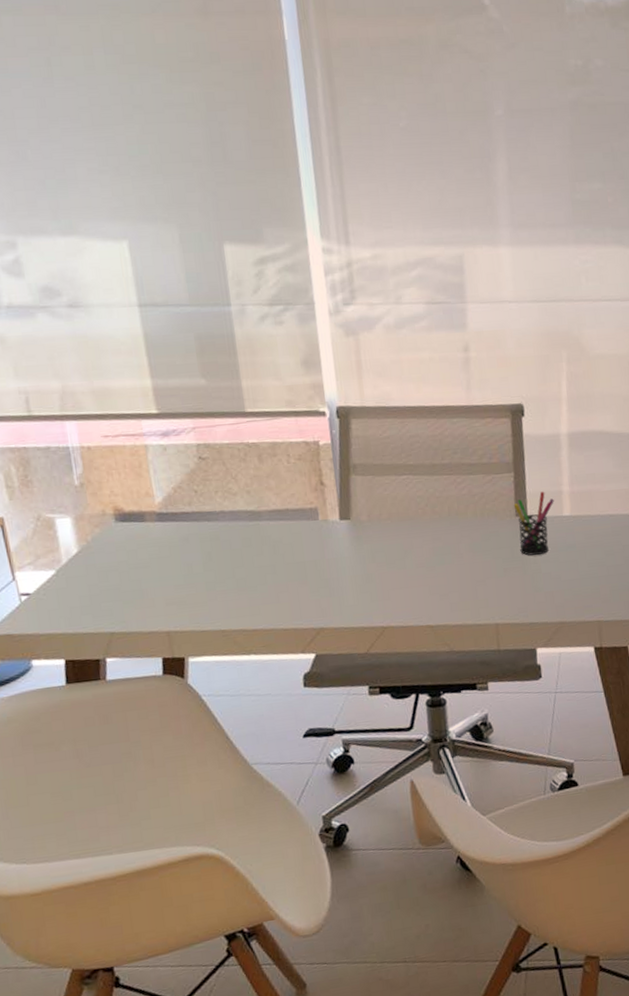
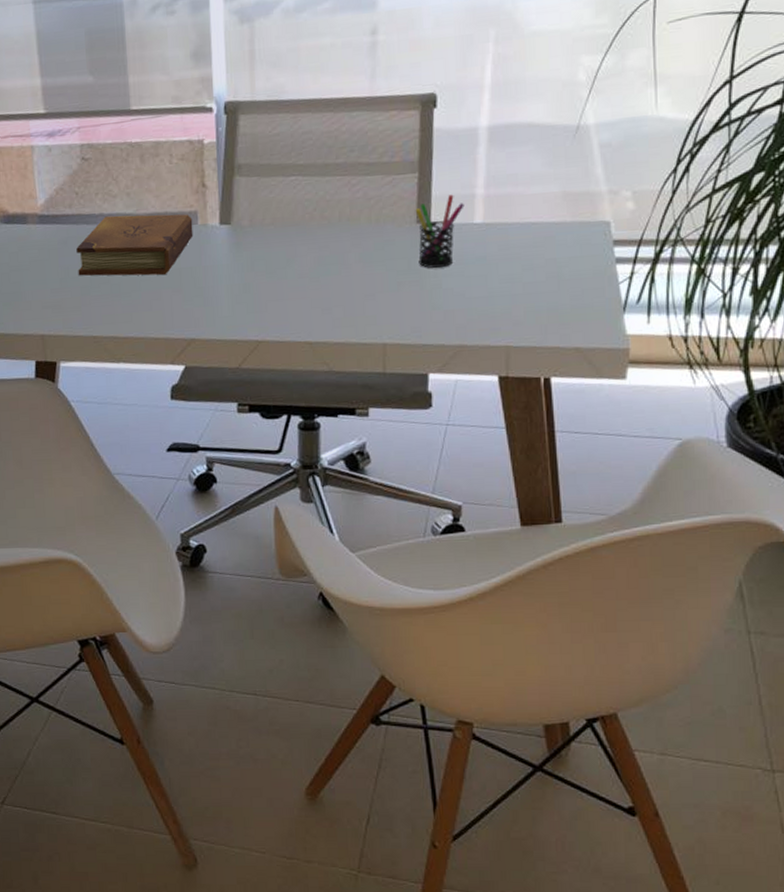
diary: none [199,510,315,572] -> present [76,214,194,276]

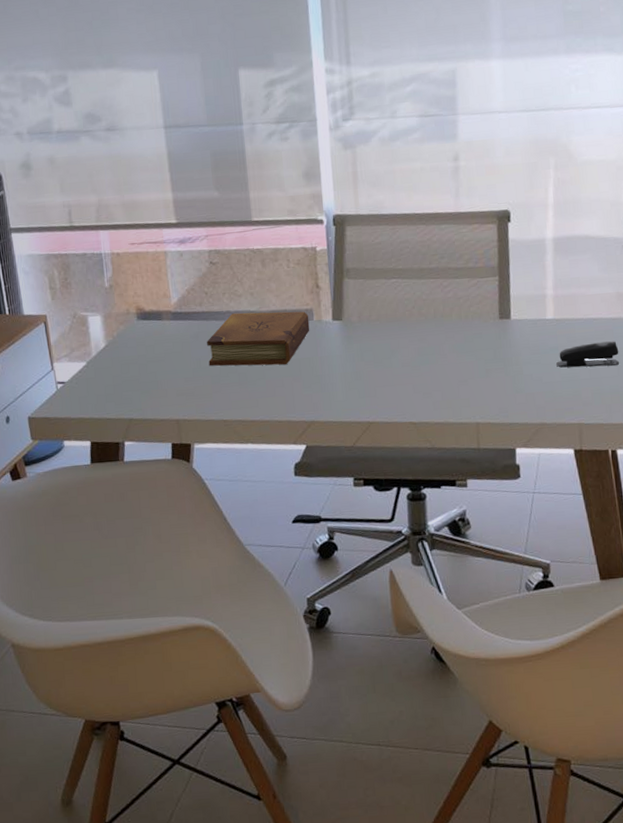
pen holder: present [415,194,464,268] -> none [497,295,538,357]
stapler: none [483,249,562,281] -> present [556,341,620,368]

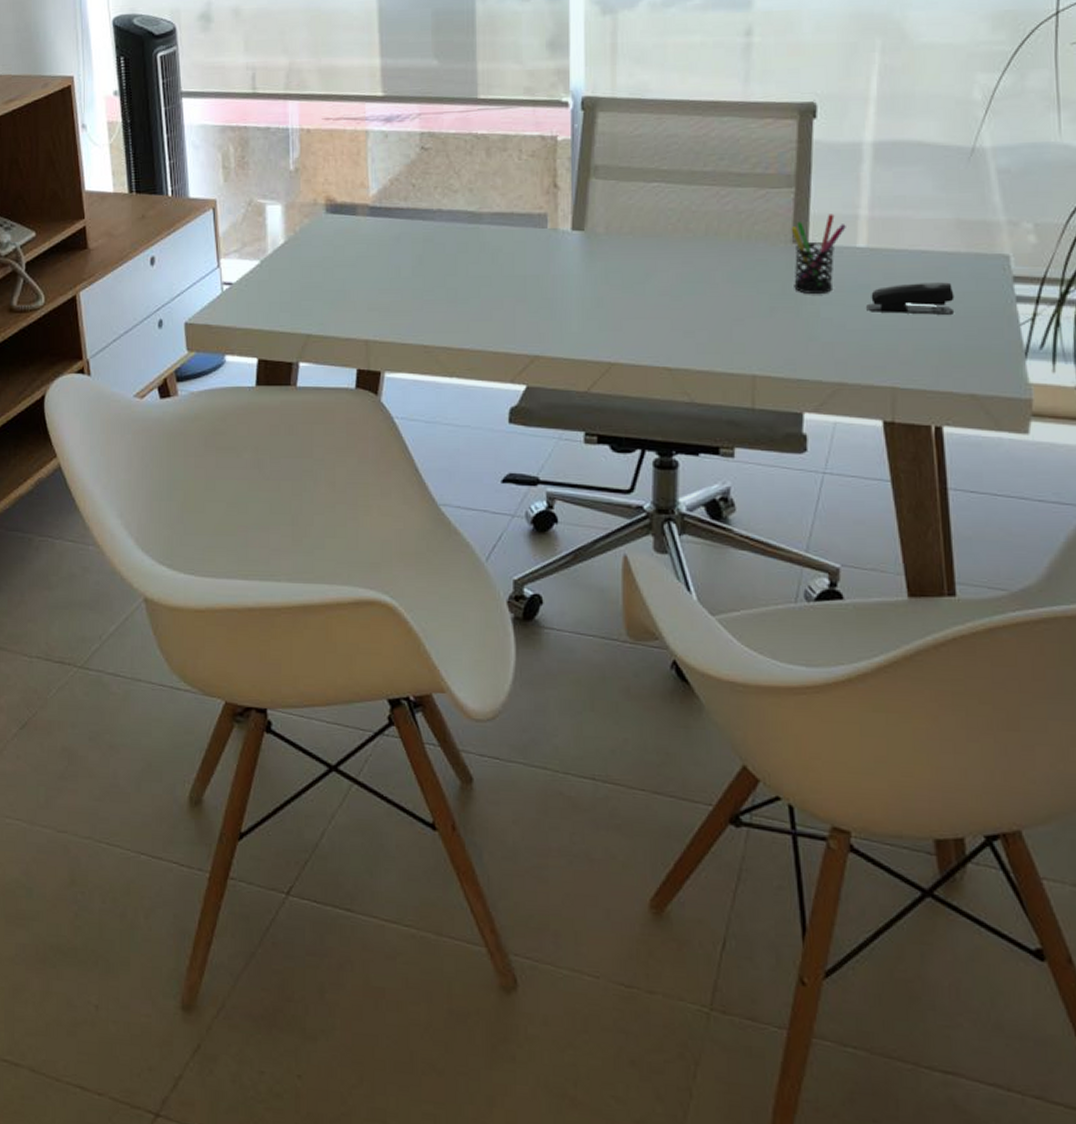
diary: present [207,311,310,366] -> none [410,212,542,282]
pen holder: none [497,295,538,357] -> present [791,214,846,294]

